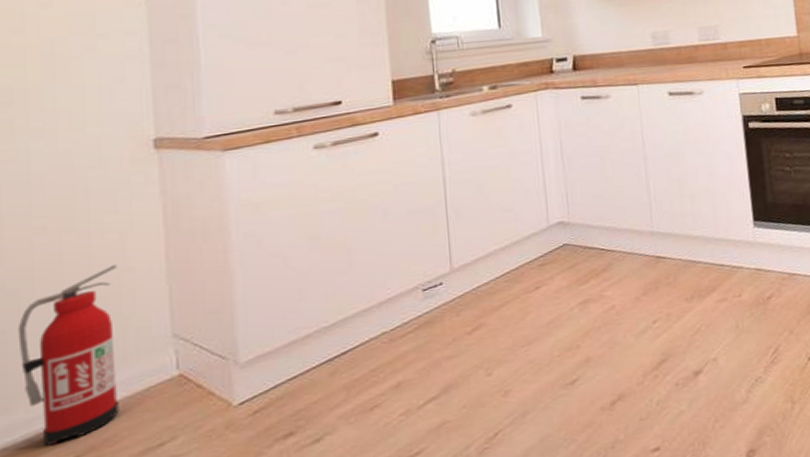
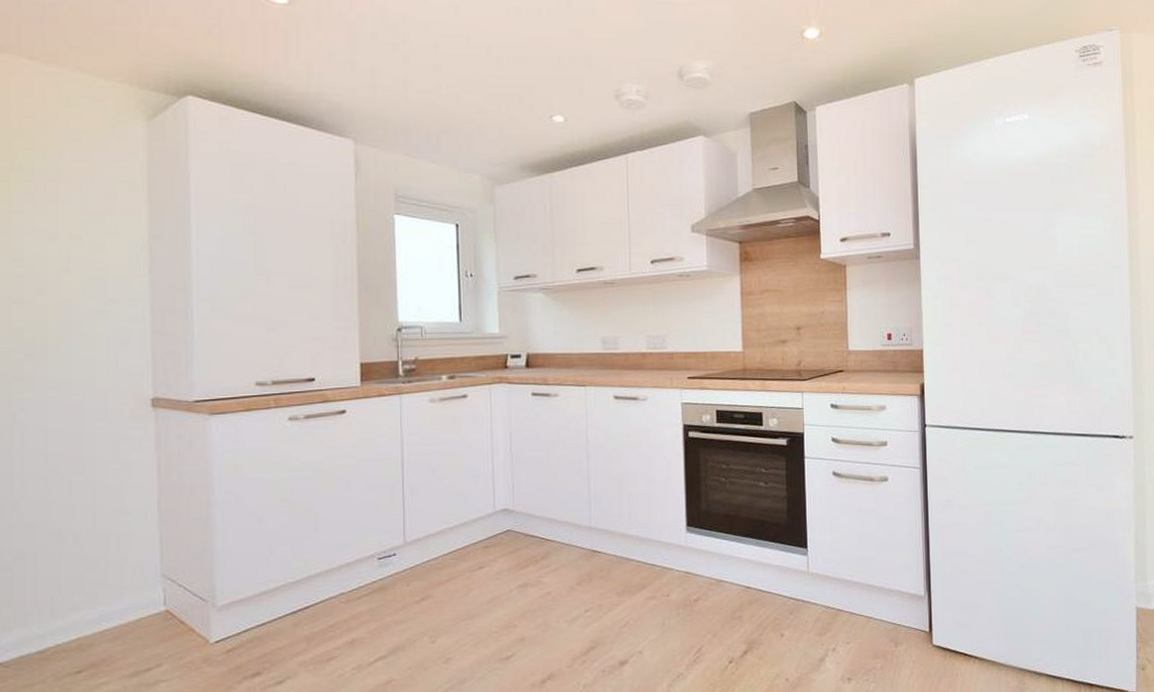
fire extinguisher: present [17,265,119,446] -> none [34,508,117,659]

